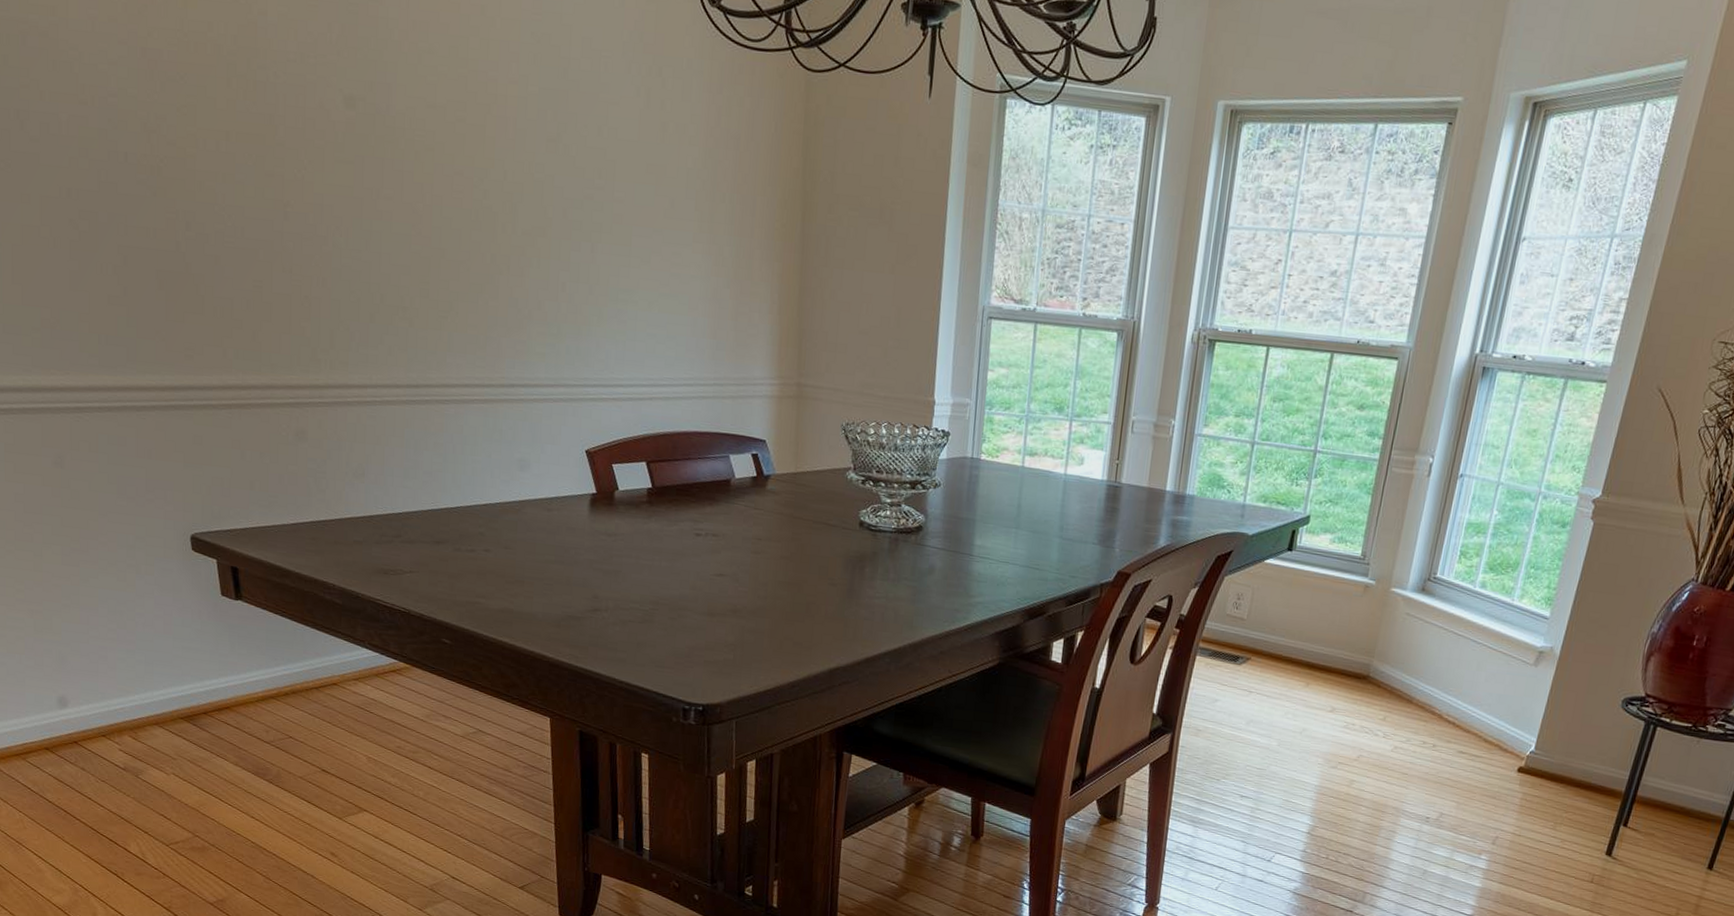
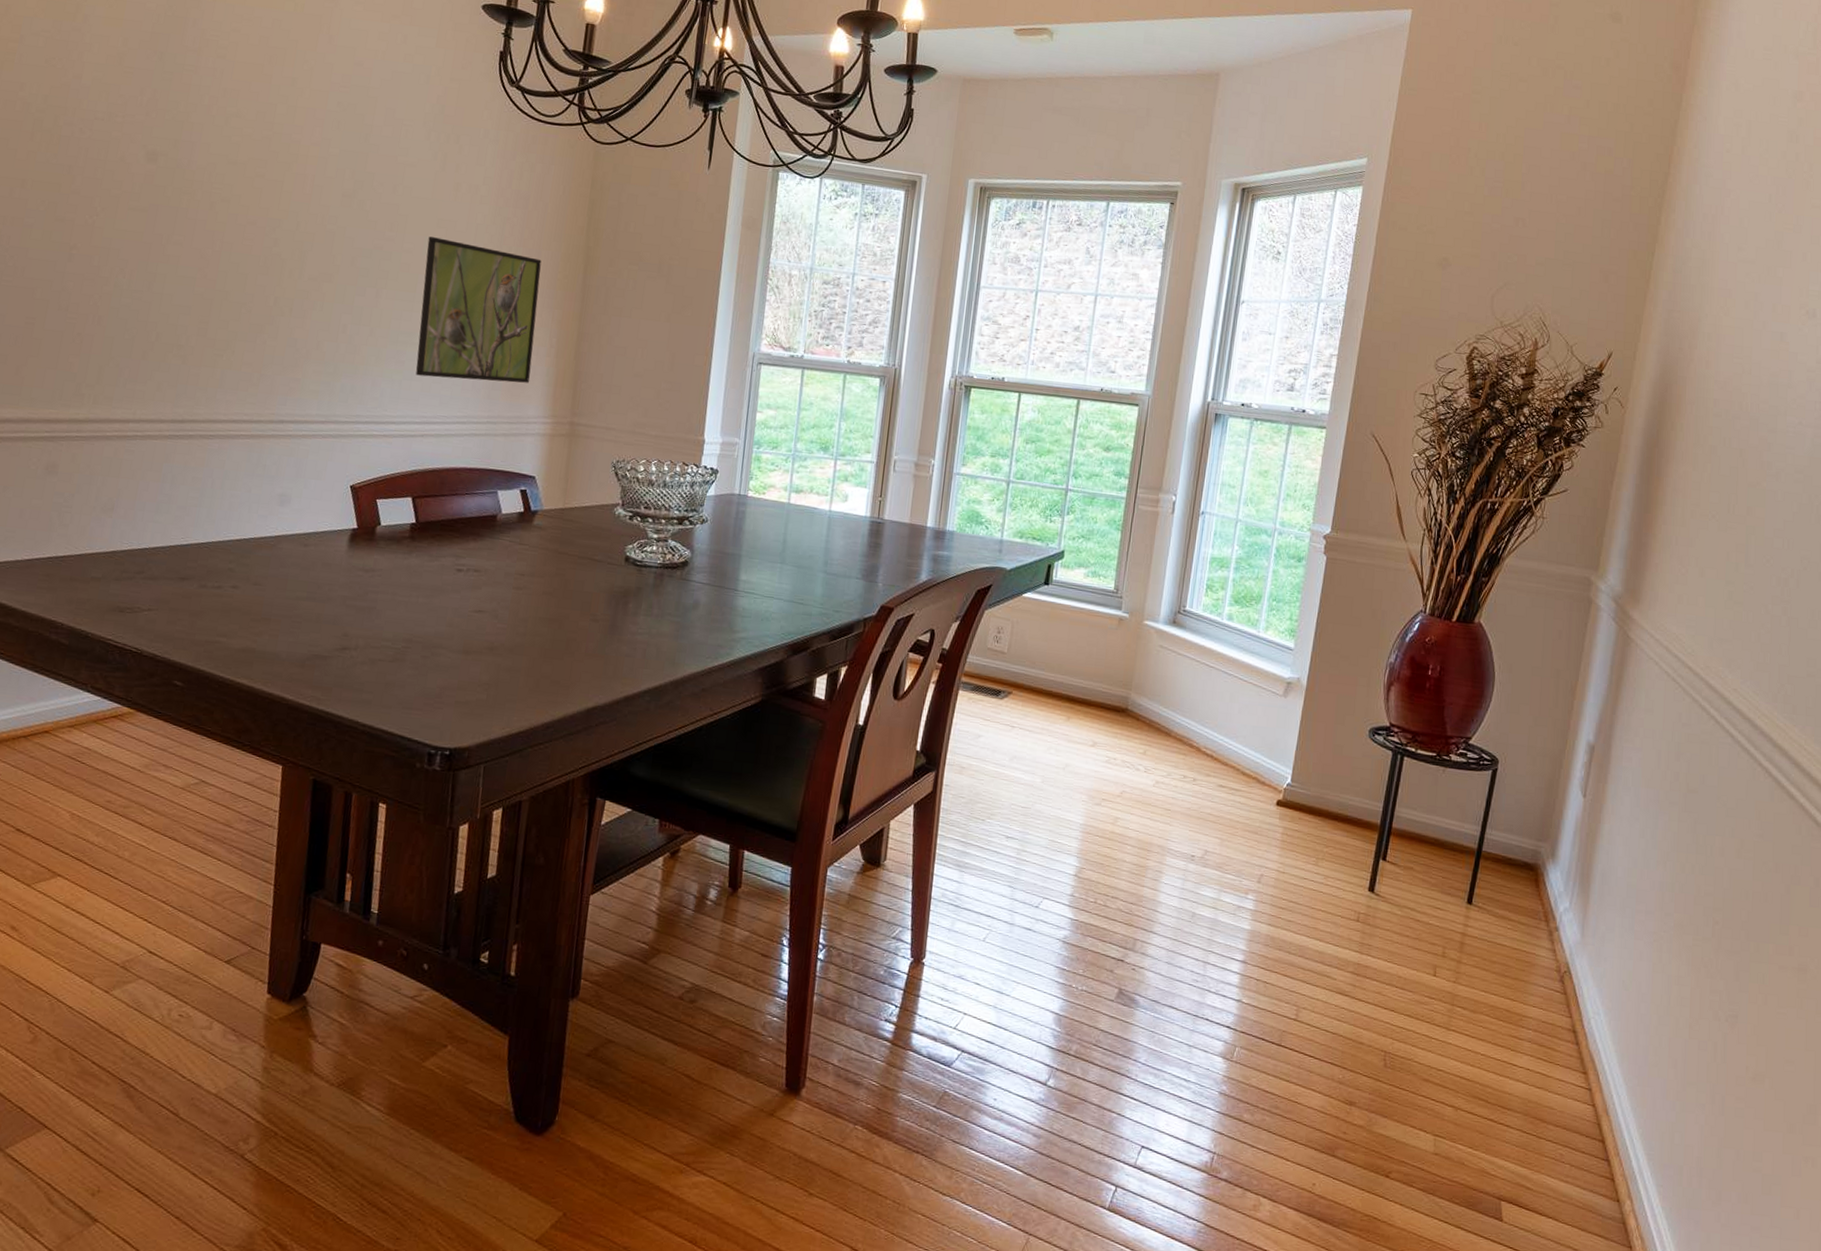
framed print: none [638,184,758,343] -> present [415,236,542,383]

